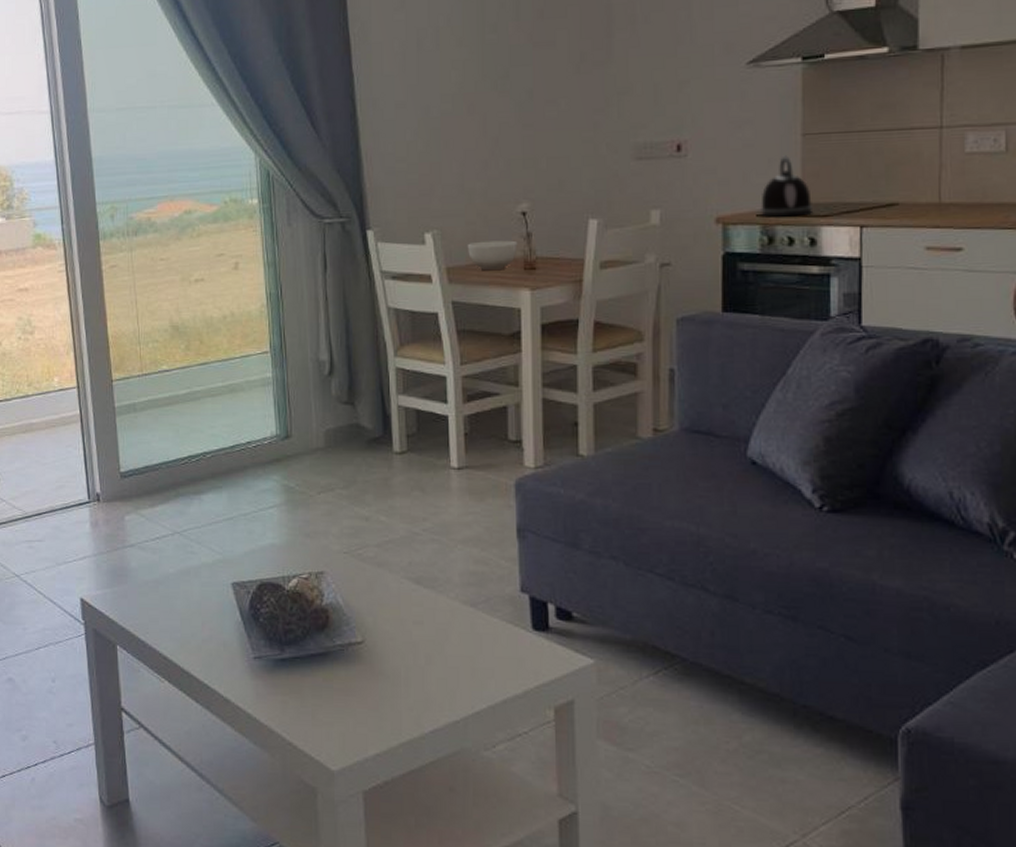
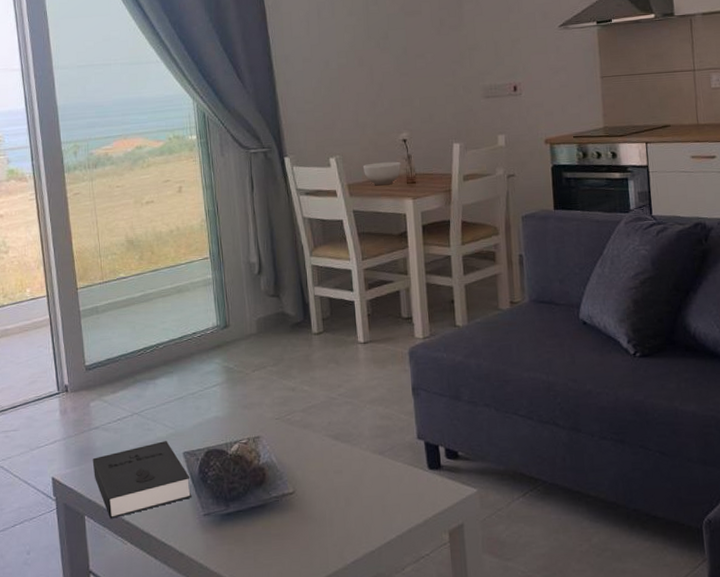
booklet: none [126,567,241,652] -> present [92,441,192,519]
kettle: present [759,155,814,217] -> none [575,92,613,138]

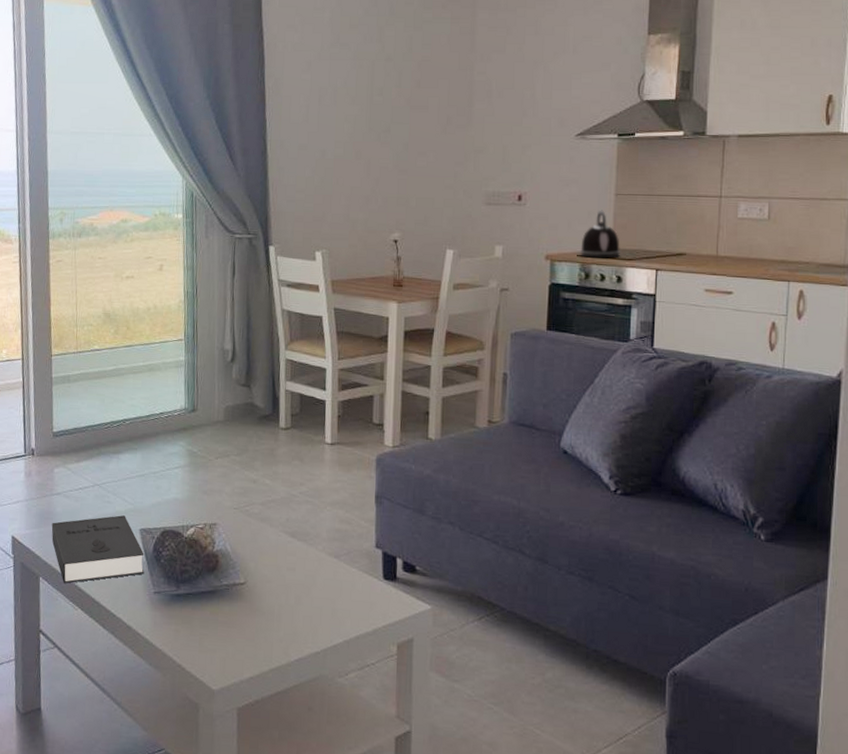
bowl: present [362,161,401,186] -> none [349,261,389,286]
kettle: none [575,92,613,138] -> present [579,210,621,258]

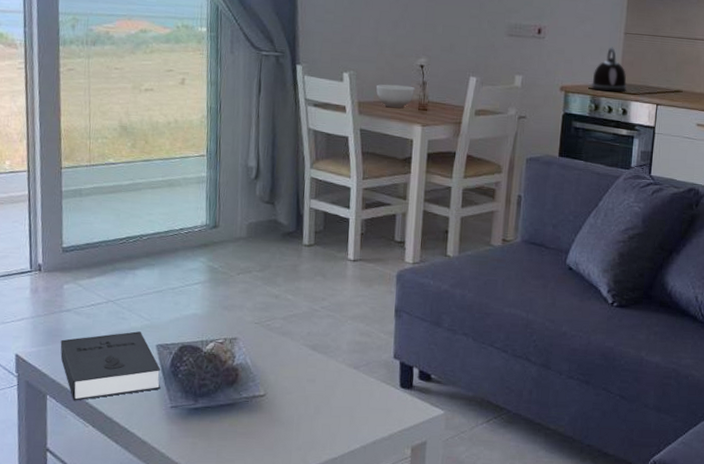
bowl: none [349,261,389,286] -> present [376,84,415,109]

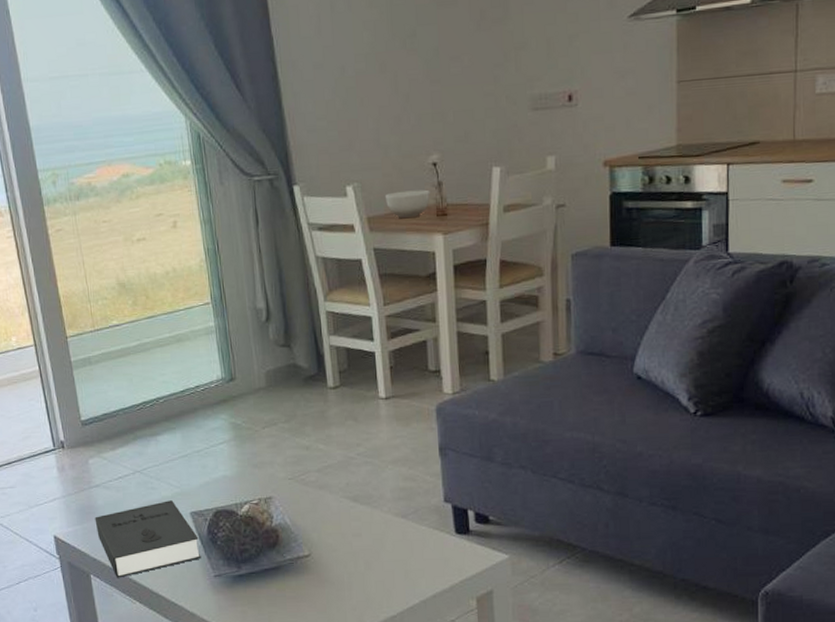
kettle: present [591,47,627,92] -> none [641,101,688,159]

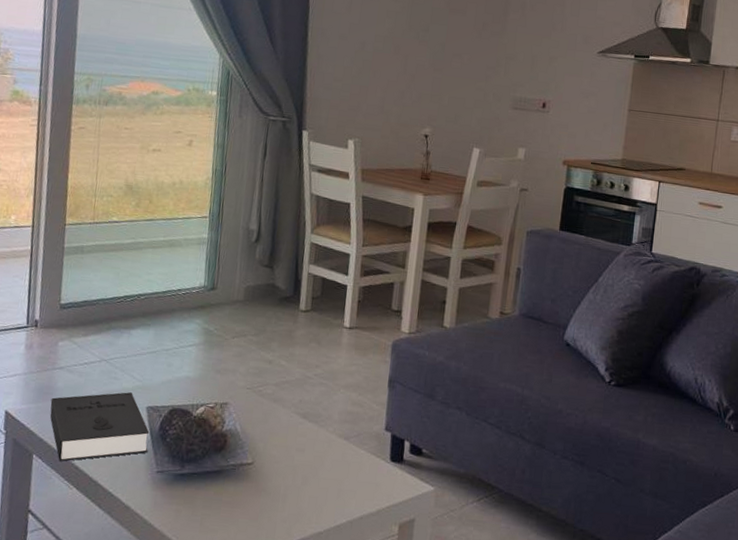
bowl: present [384,189,430,219] -> none [379,152,419,177]

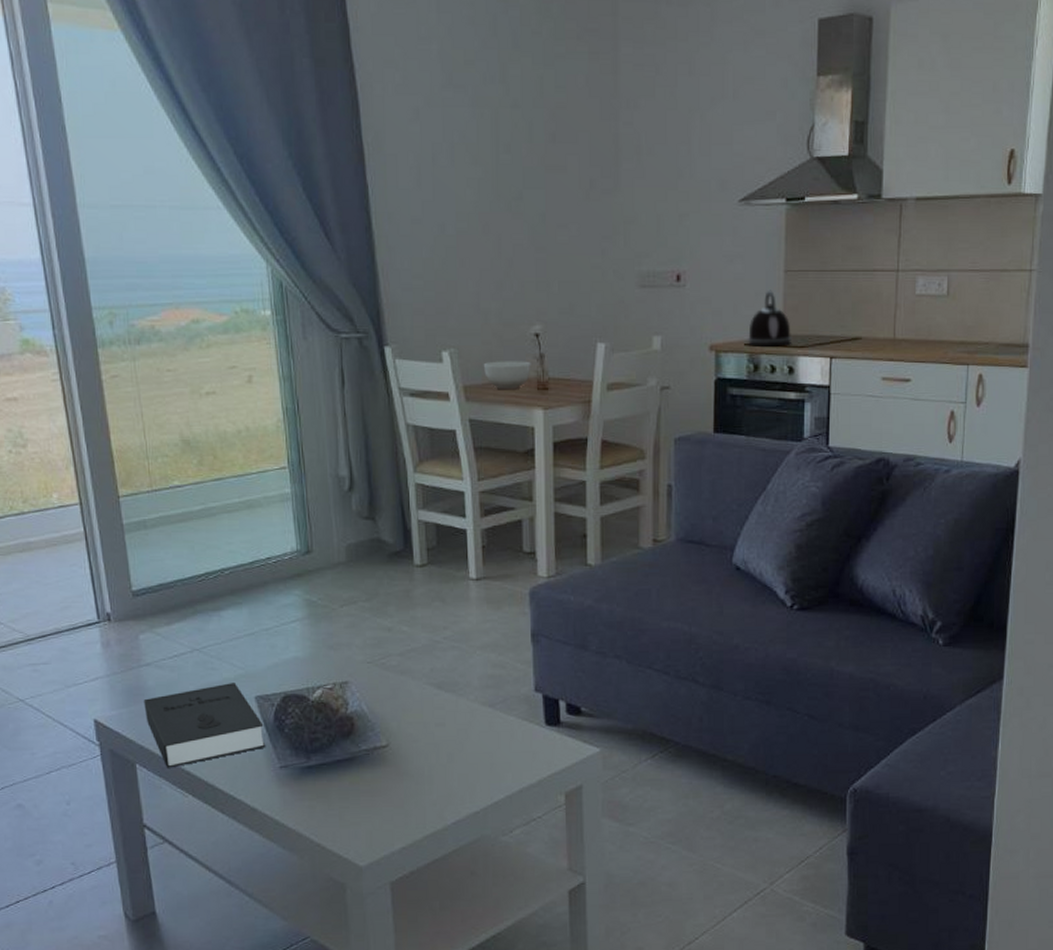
bowl: none [379,152,419,177] -> present [483,361,531,390]
kettle: none [593,123,630,168] -> present [747,290,793,346]

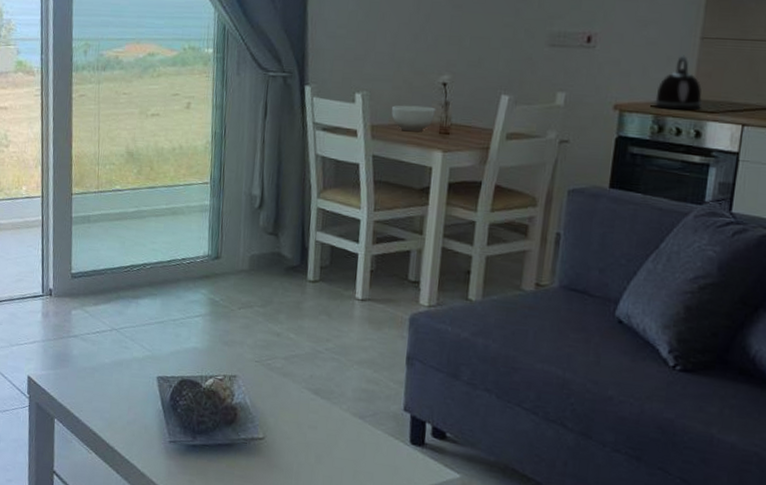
booklet: present [143,683,266,768] -> none [67,361,161,427]

